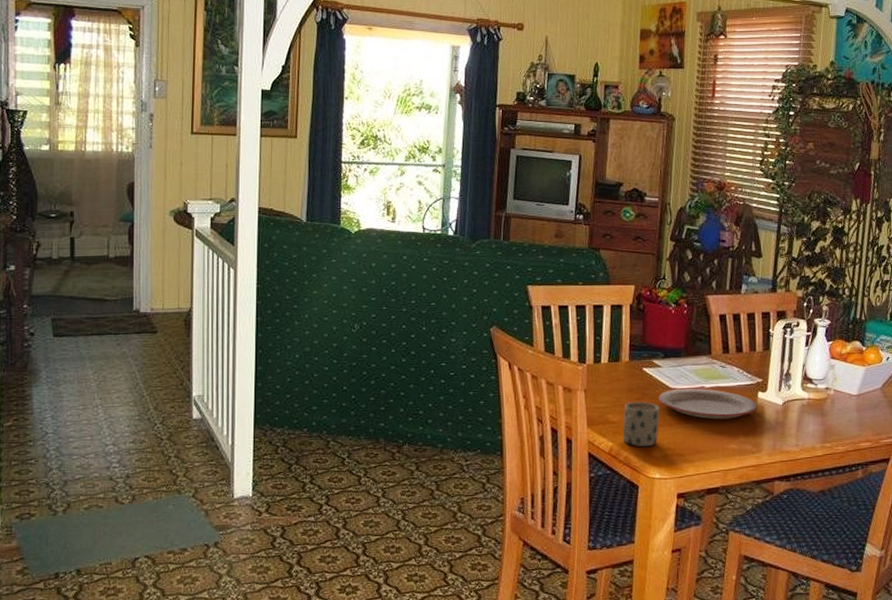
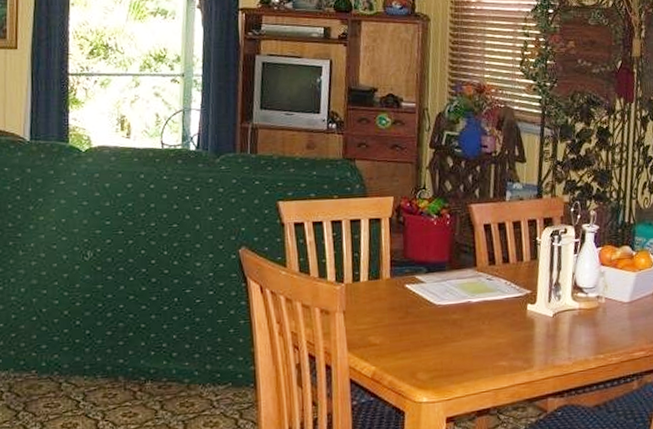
mug: present [623,402,660,447] -> none [386,321,425,370]
plate: present [658,388,758,420] -> none [422,303,527,336]

